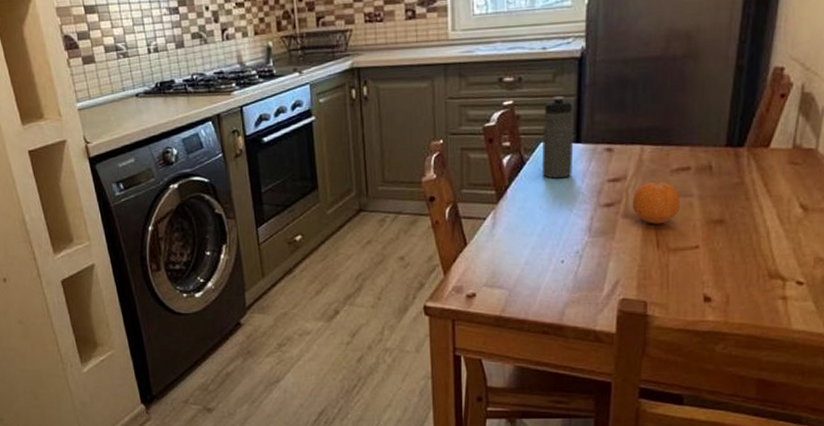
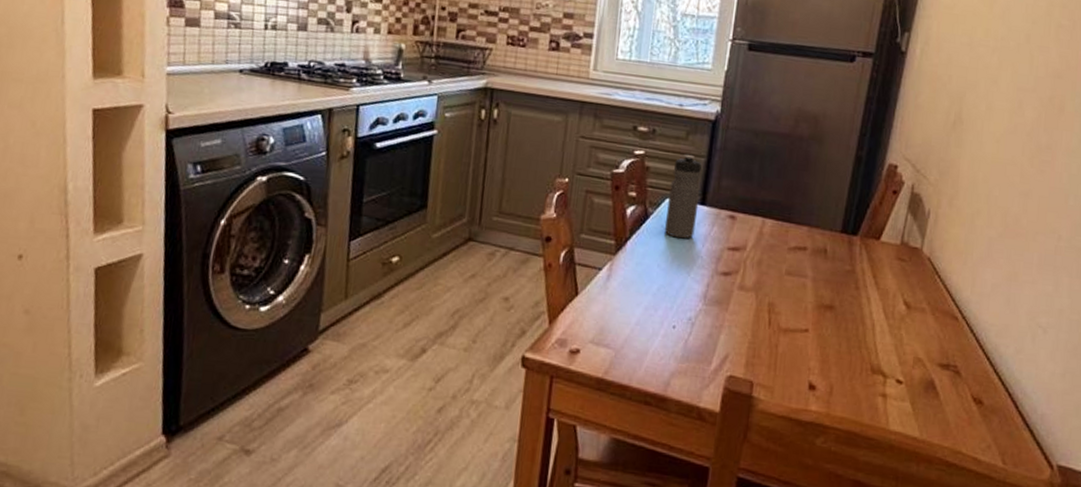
fruit: present [632,181,680,224] -> none [748,256,795,302]

